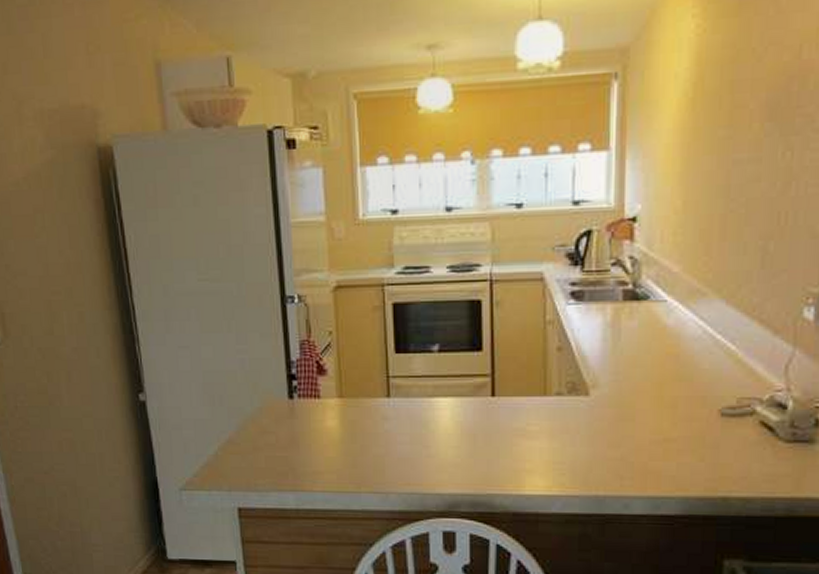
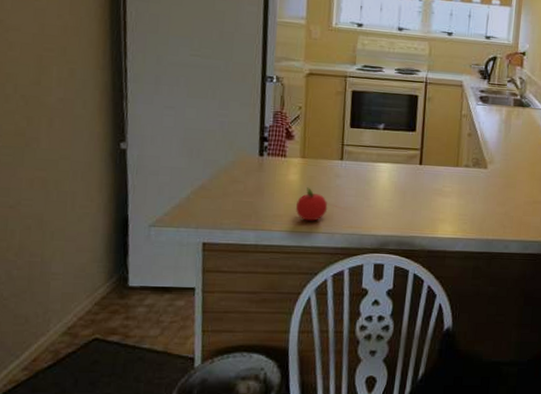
apple: none [338,435,377,478] -> present [295,187,328,221]

